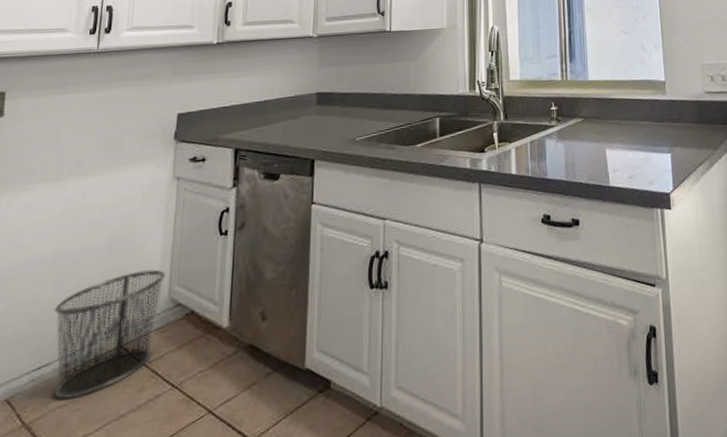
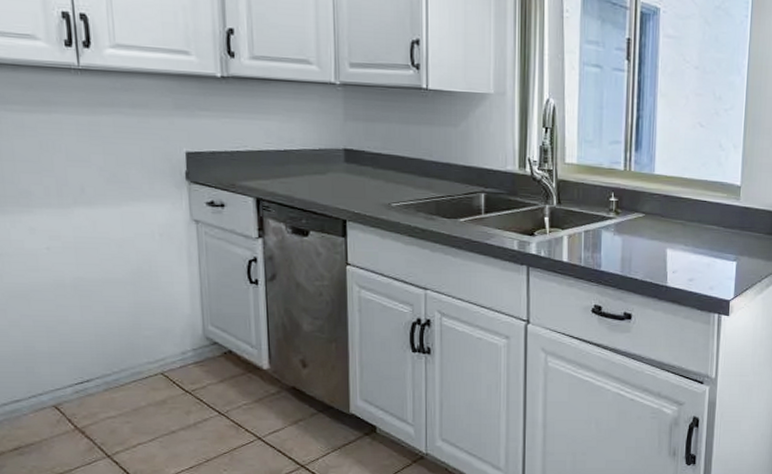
trash can: present [54,269,166,399] -> none [85,307,198,413]

